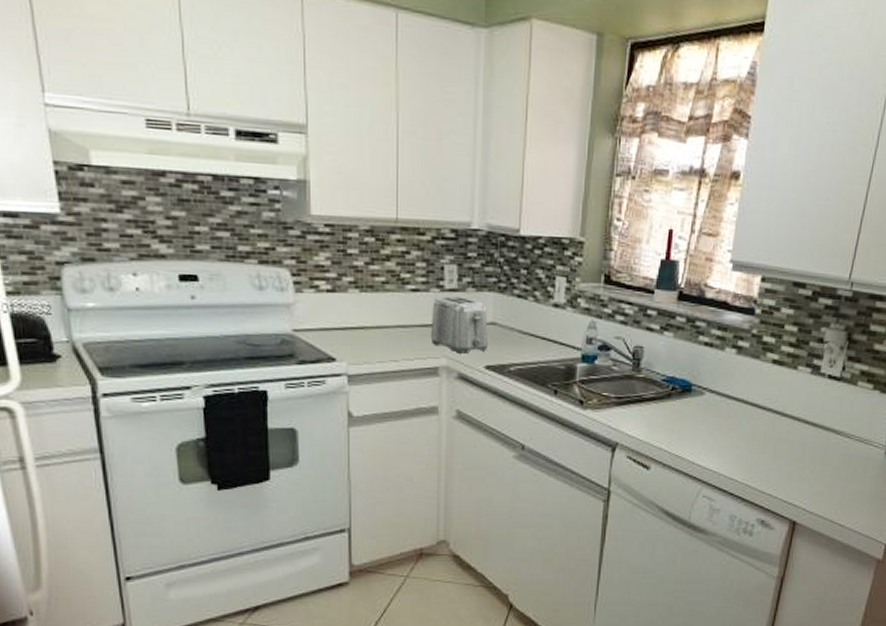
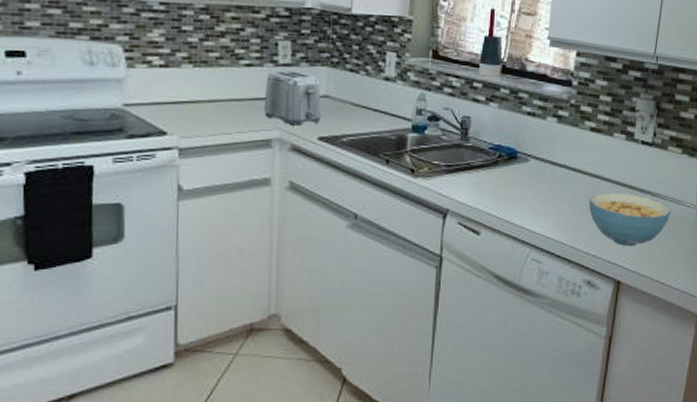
cereal bowl: none [766,429,857,487] -> present [588,192,672,247]

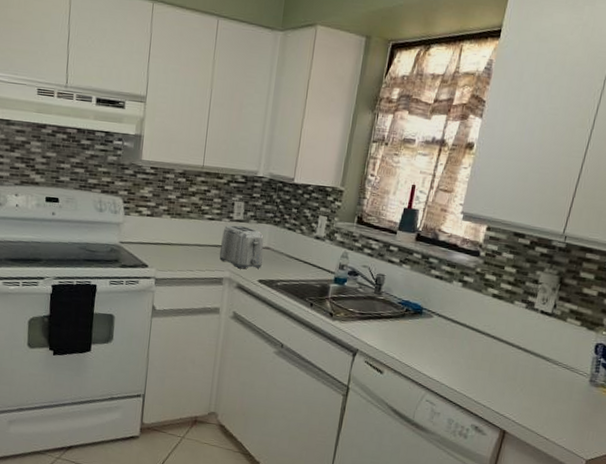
cereal bowl: present [588,192,672,247] -> none [483,352,564,403]

